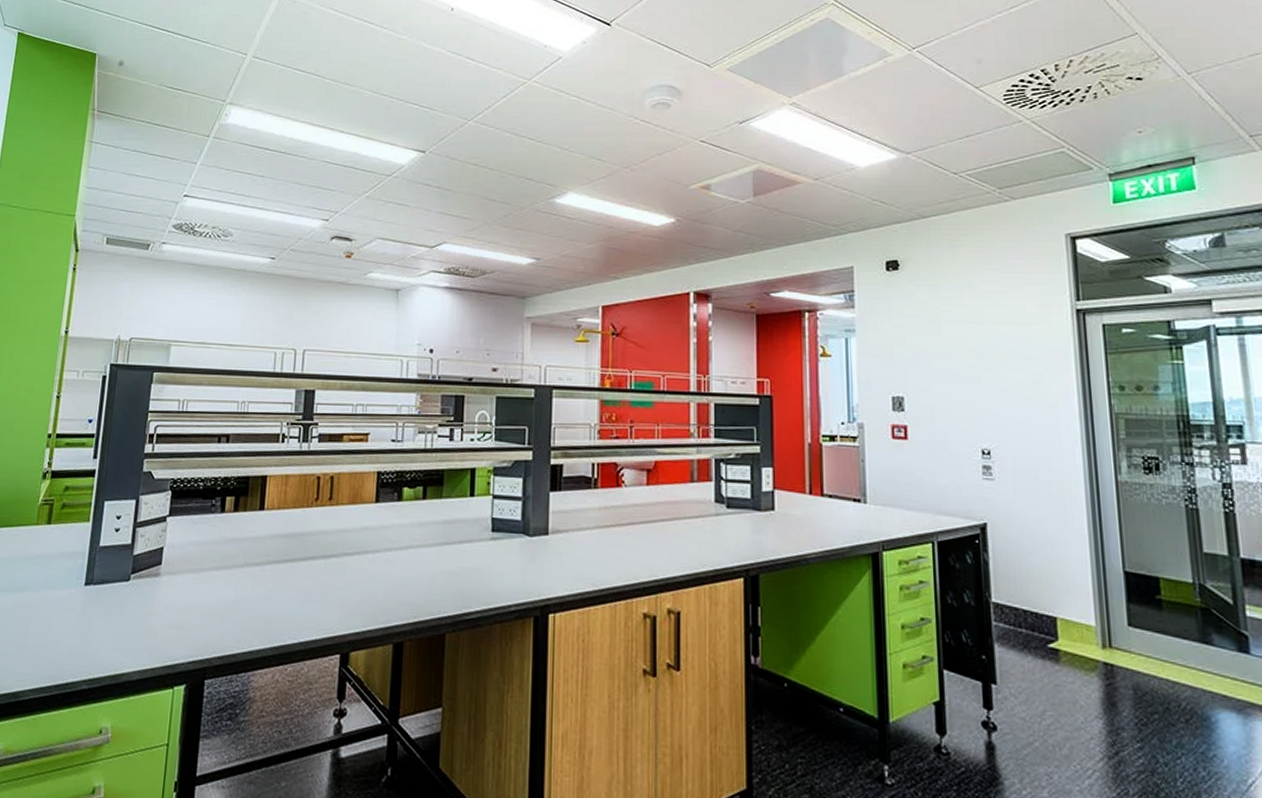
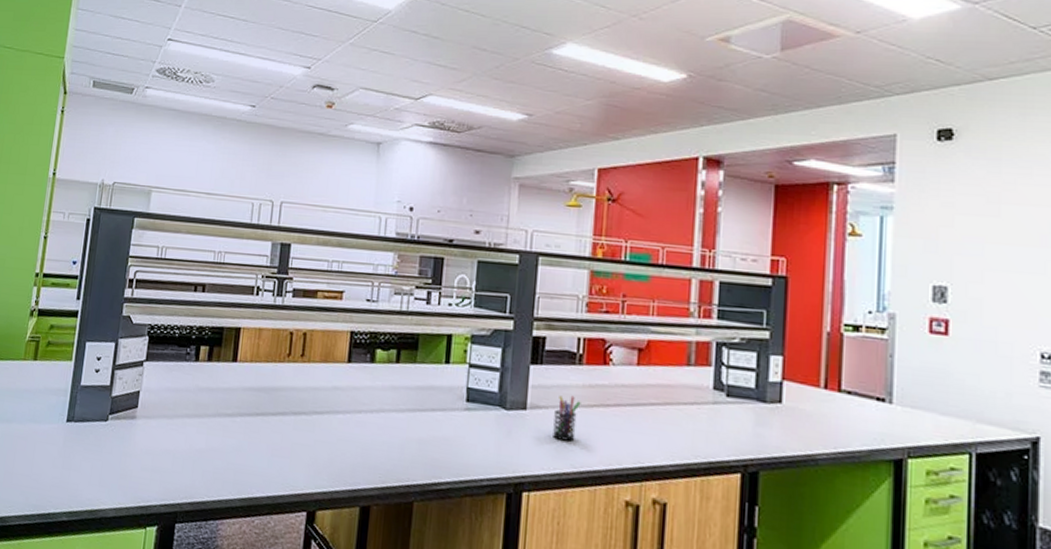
pen holder: none [574,518,598,562] -> present [553,395,581,442]

